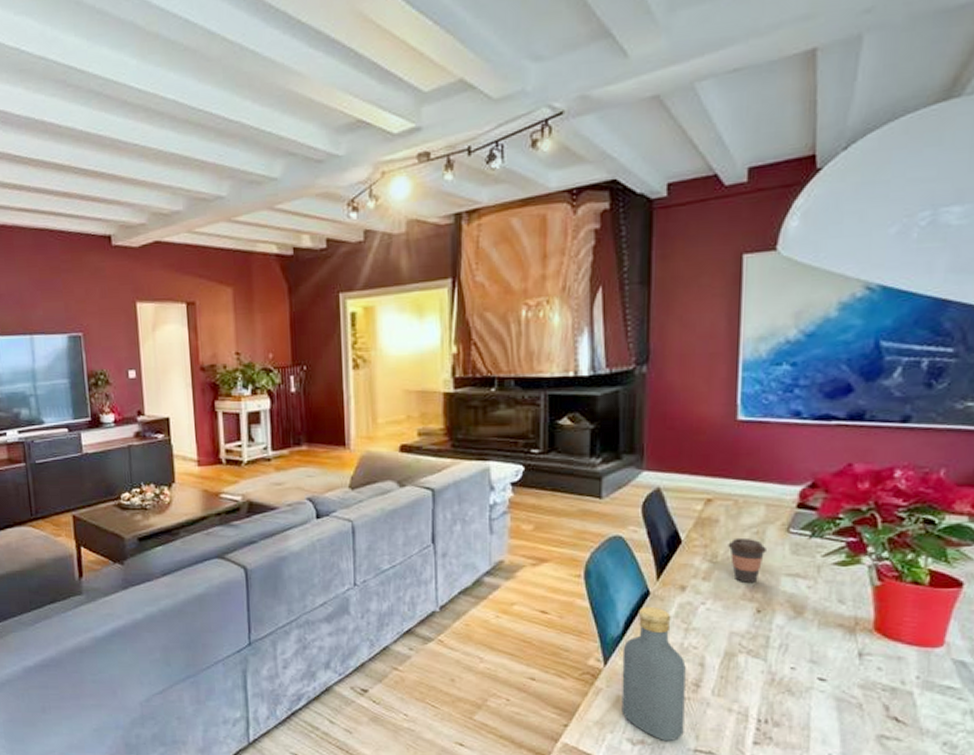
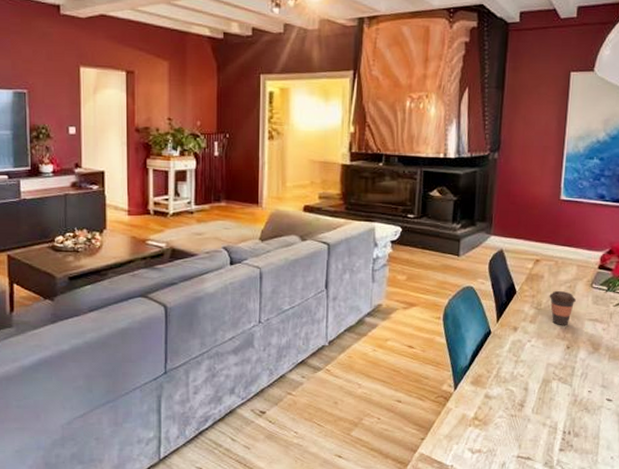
vodka: present [621,606,686,742] -> none [465,343,515,450]

